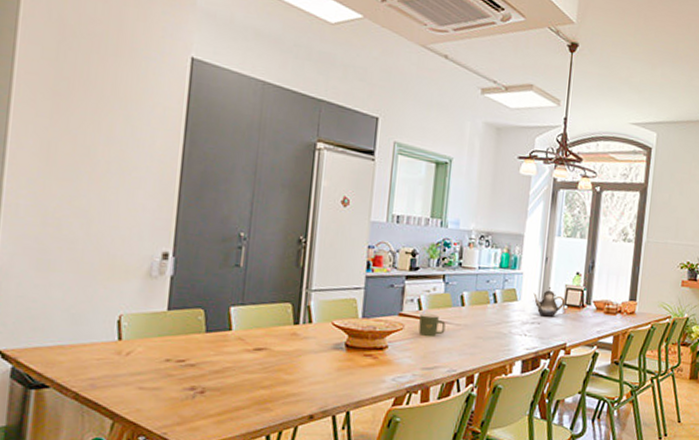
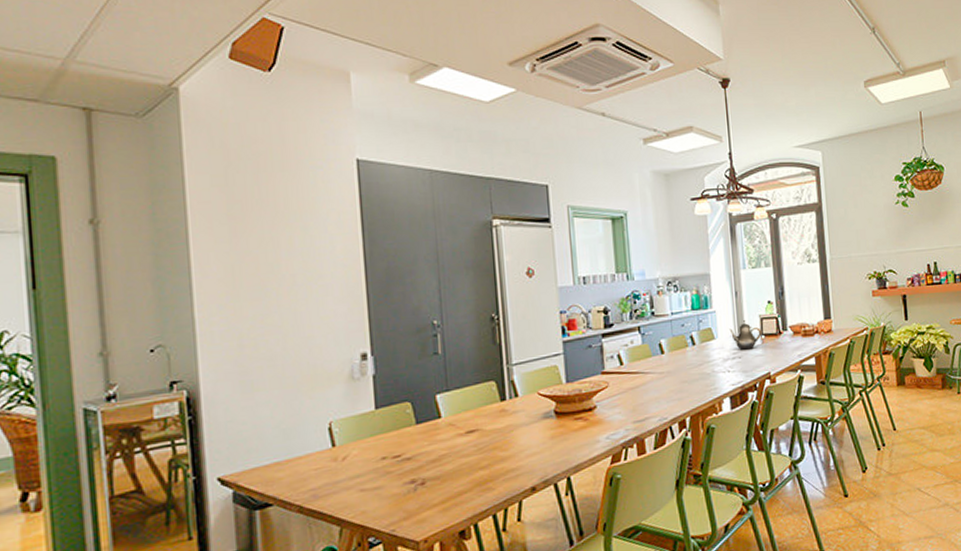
mug: present [418,313,446,338] -> none [622,367,649,391]

